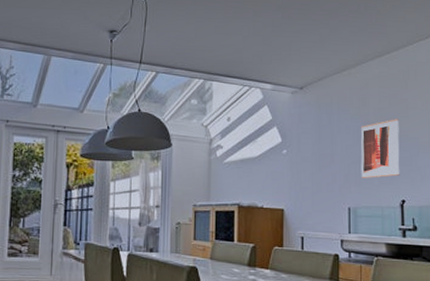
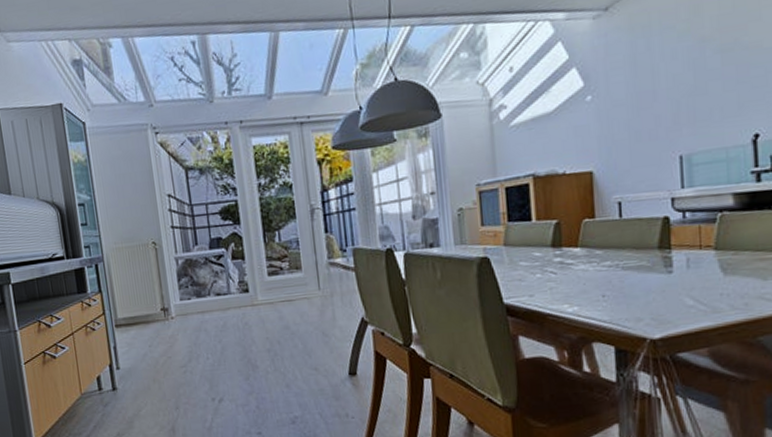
wall art: present [360,119,400,178] -> none [692,25,752,115]

